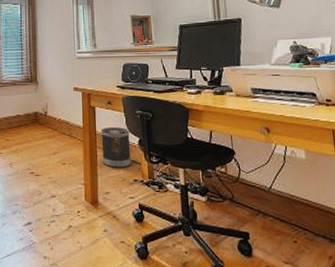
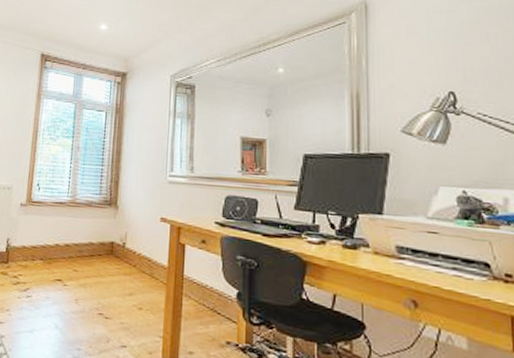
wastebasket: present [101,127,132,168] -> none [188,271,226,325]

